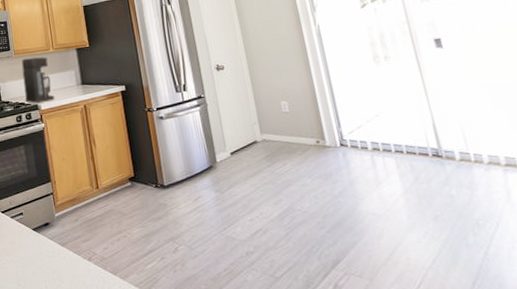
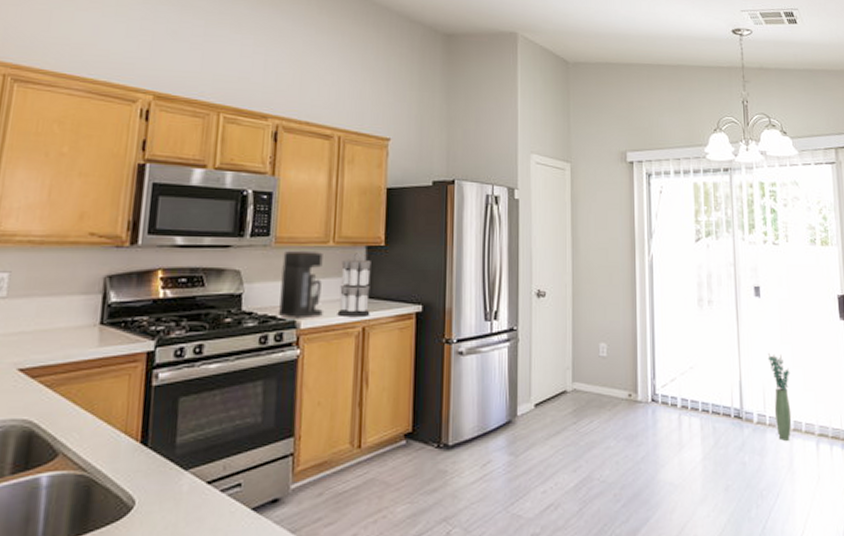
spice rack: none [61,53,88,99] -> present [337,251,371,318]
vase: none [462,97,504,175] -> present [767,353,792,441]

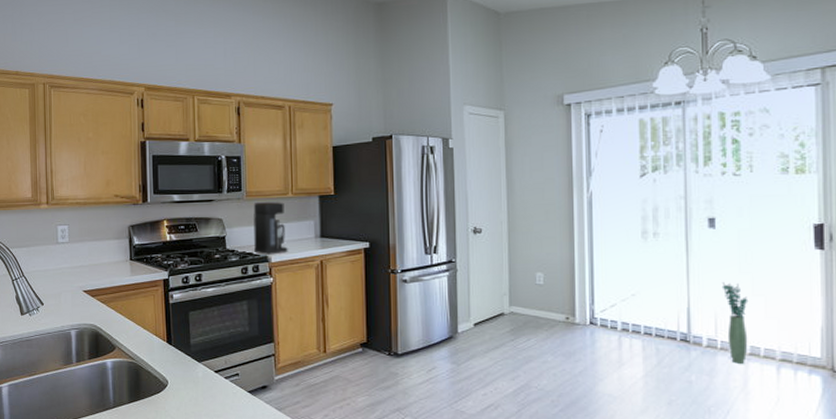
spice rack: present [337,251,371,318] -> none [299,200,326,253]

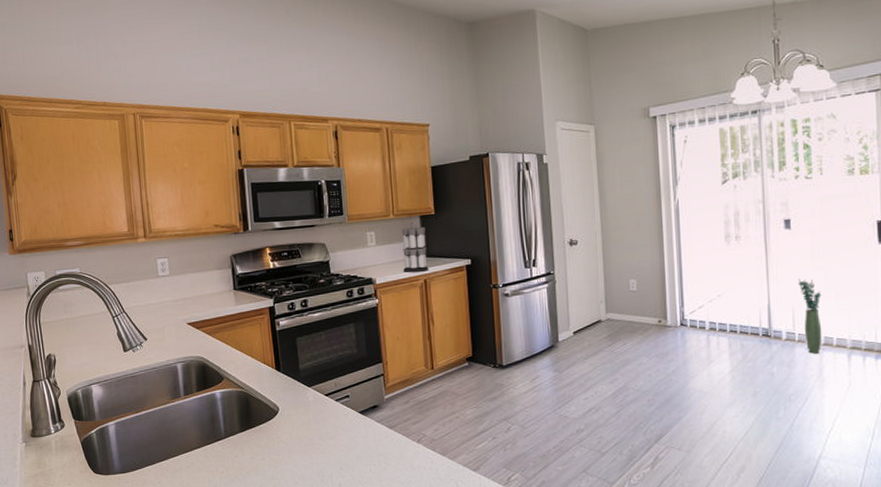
coffee maker: present [253,201,288,255] -> none [355,223,392,277]
spice rack: none [299,200,326,253] -> present [401,221,429,273]

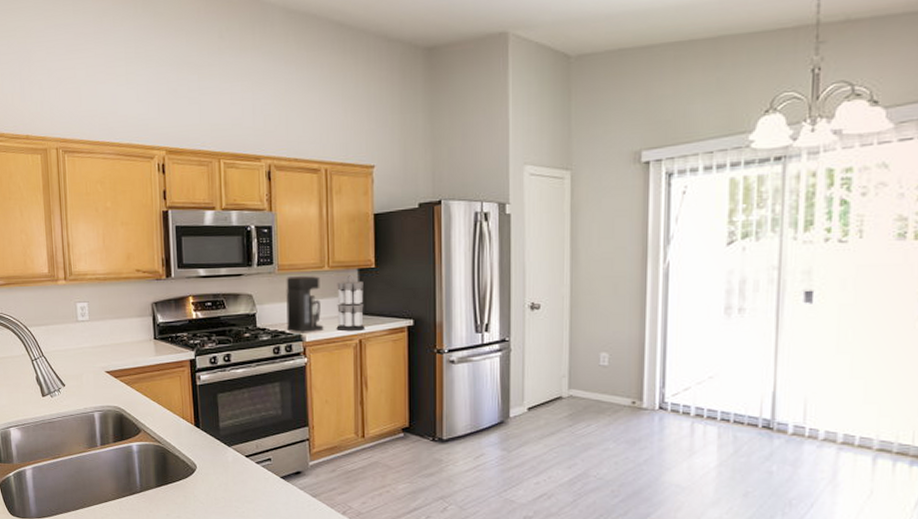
coffee maker: none [355,223,392,277] -> present [286,275,324,333]
vase: present [798,279,822,354] -> none [815,364,846,453]

